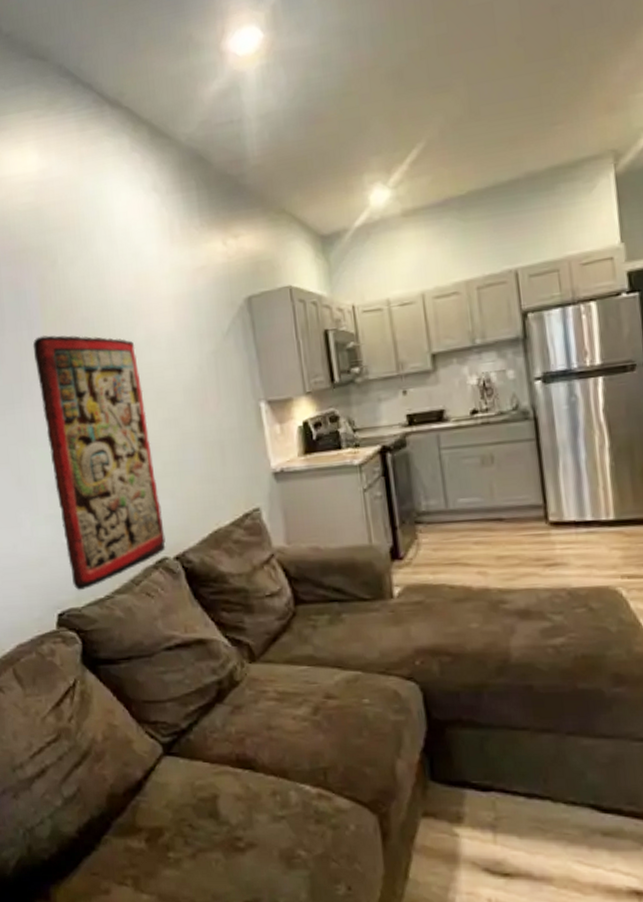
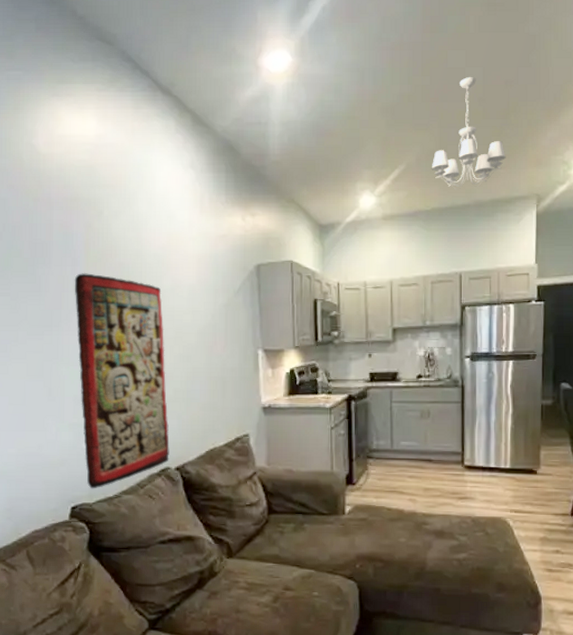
chandelier: none [460,10,564,163] -> present [431,76,506,190]

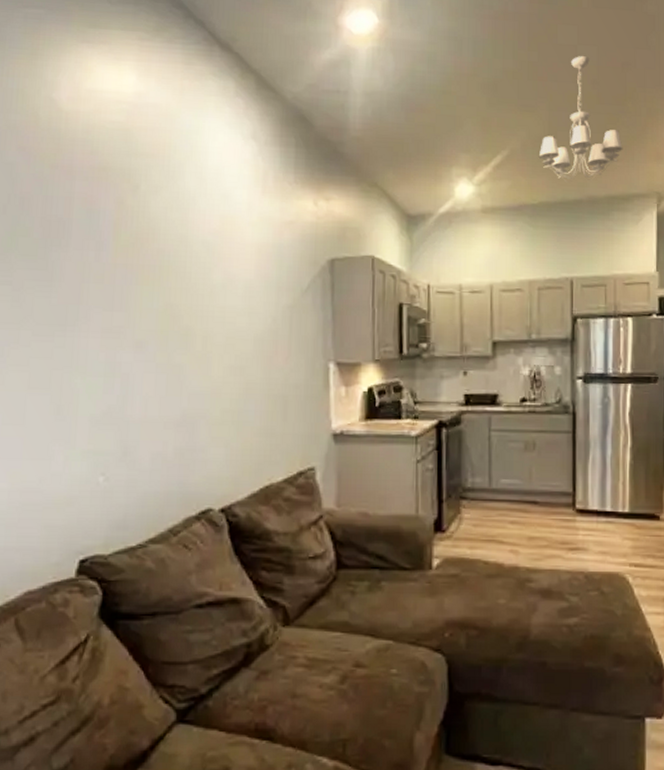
stone relief: present [74,273,170,489] -> none [97,260,213,537]

